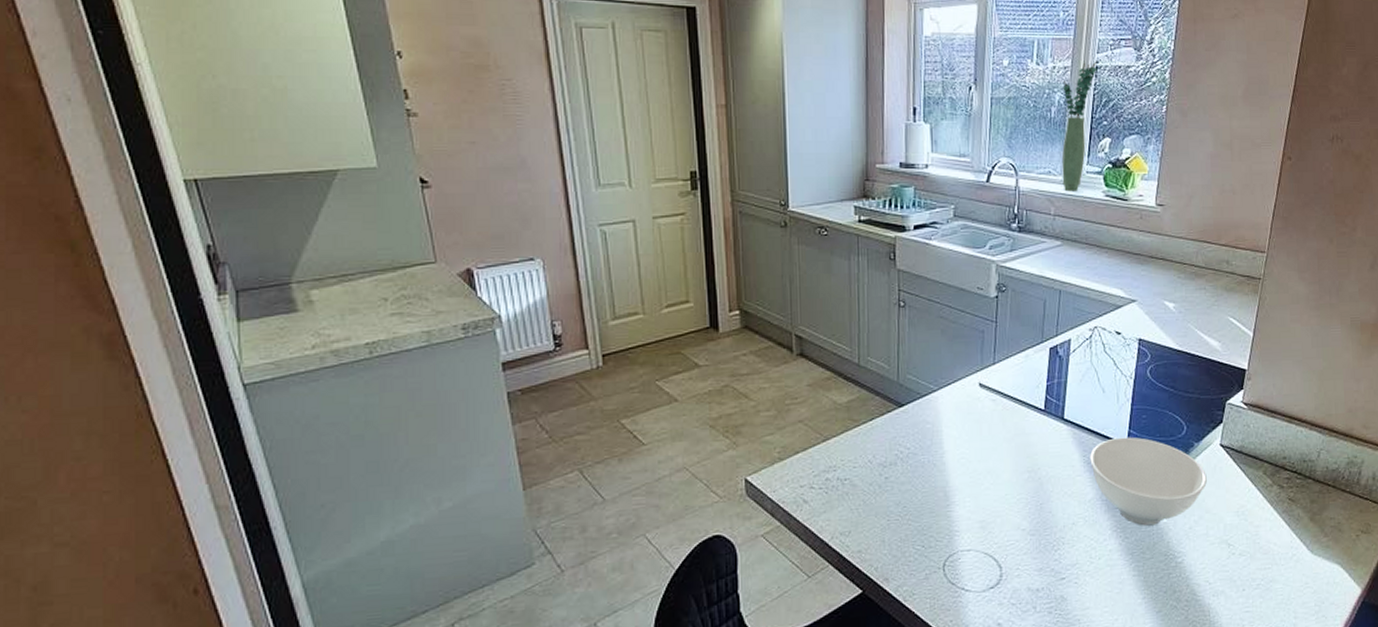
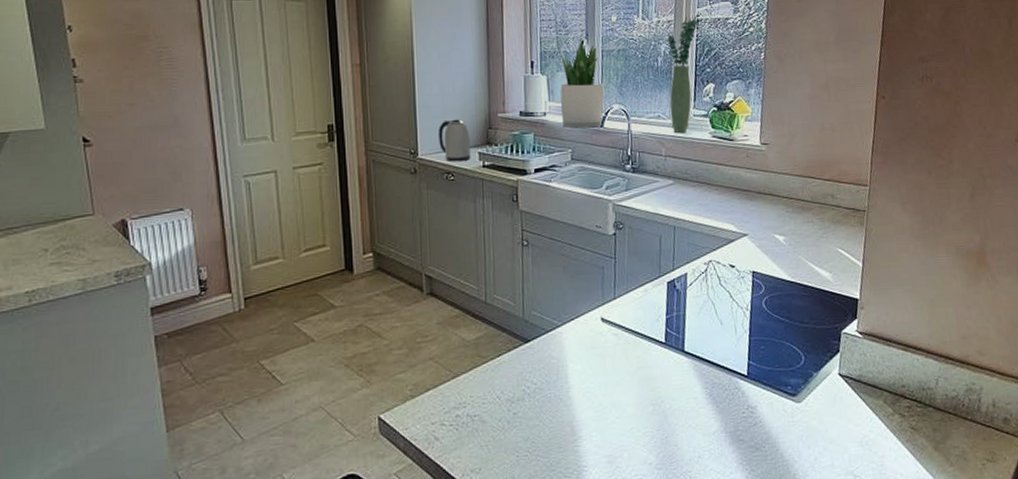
kettle: none [811,169,846,216] -> present [438,119,471,162]
planter: none [943,86,992,183] -> present [558,41,604,128]
bowl: present [1090,436,1207,526] -> none [711,368,829,458]

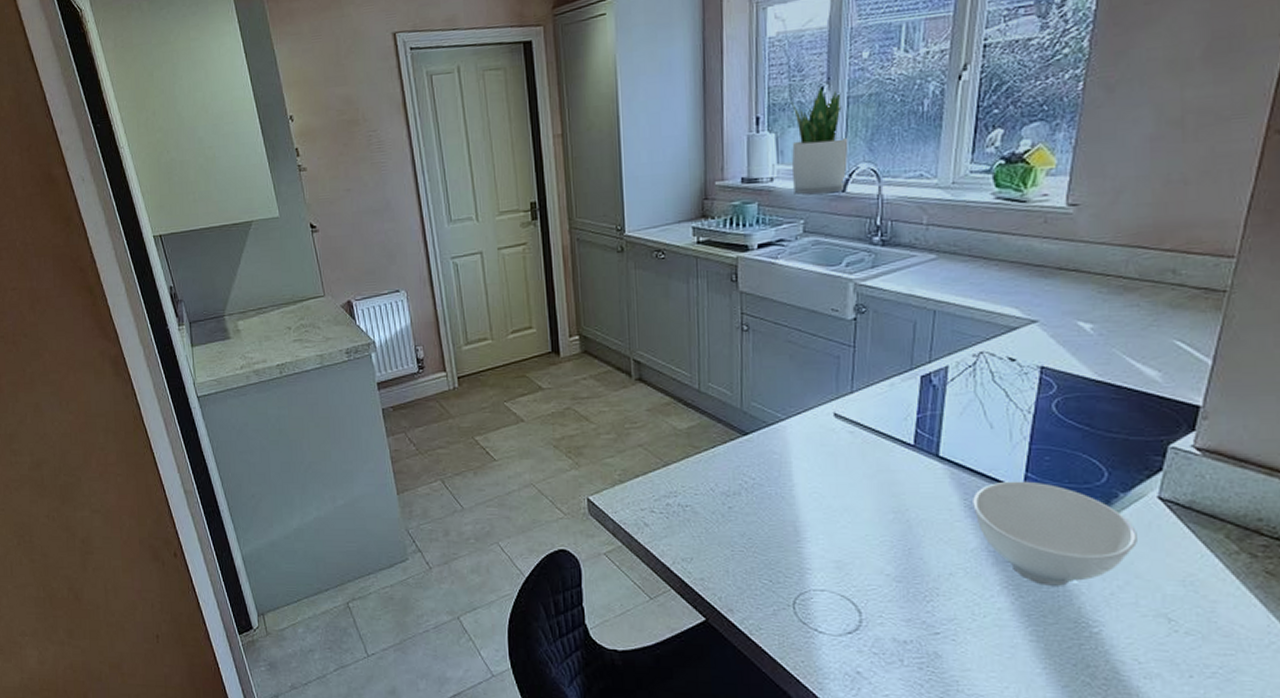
kettle: present [438,119,471,162] -> none [647,190,684,239]
vase: present [667,14,699,134] -> none [937,37,986,197]
bowl: none [711,368,829,458] -> present [973,481,1137,586]

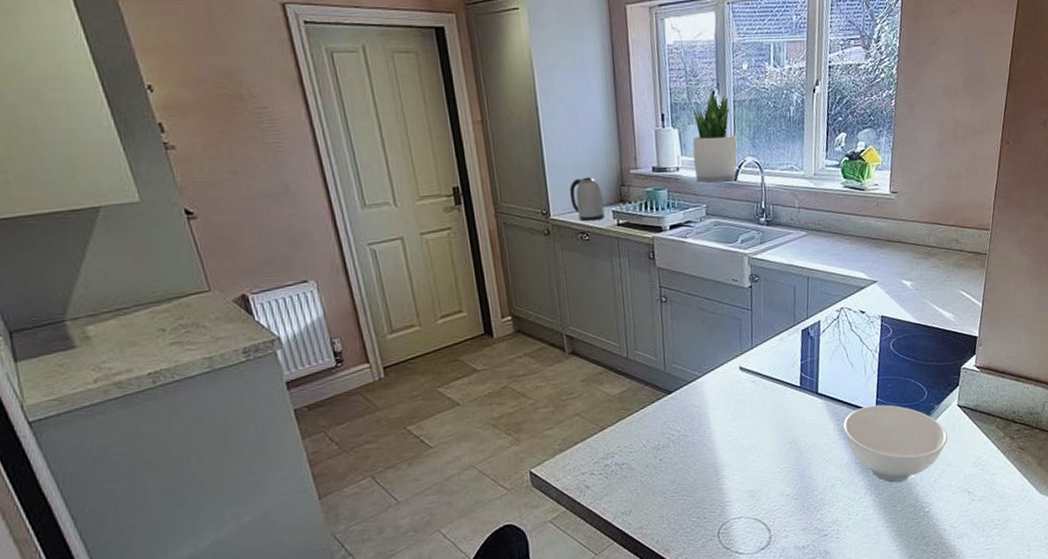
kettle: none [647,190,684,239] -> present [569,177,605,222]

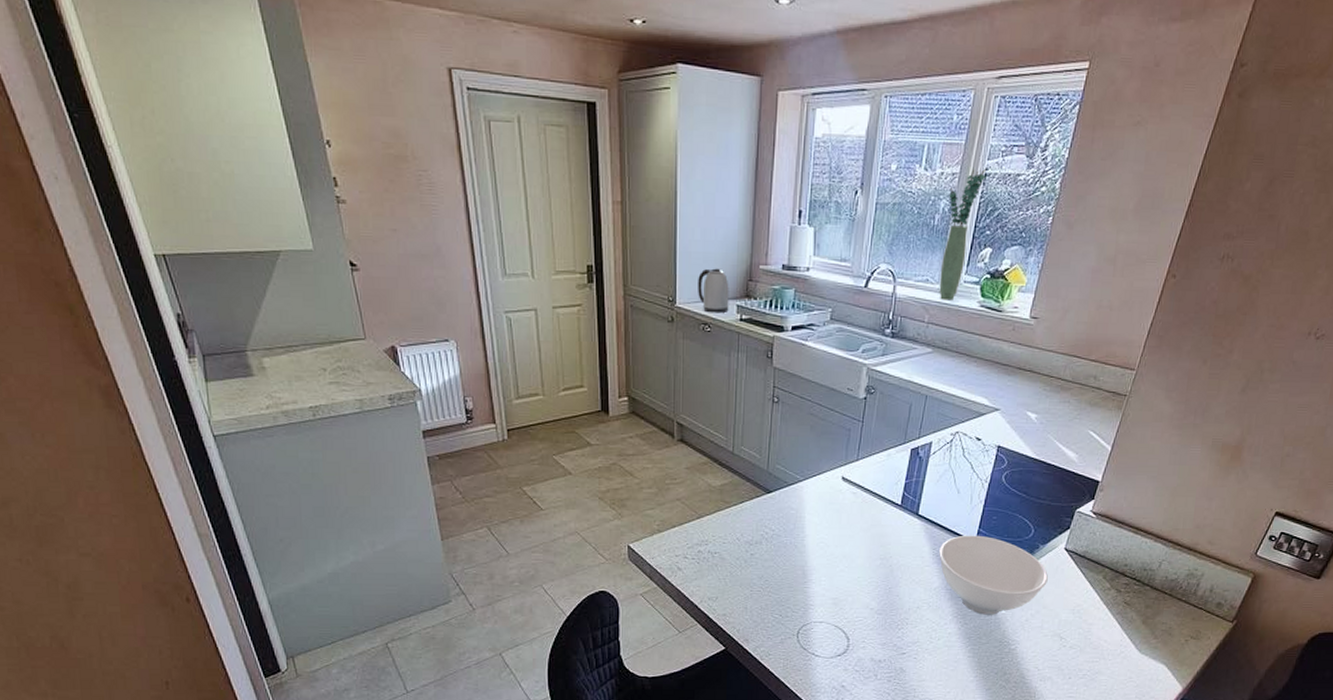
planter: present [688,91,737,183] -> none [825,190,874,288]
vase: none [799,60,831,185] -> present [939,168,987,301]

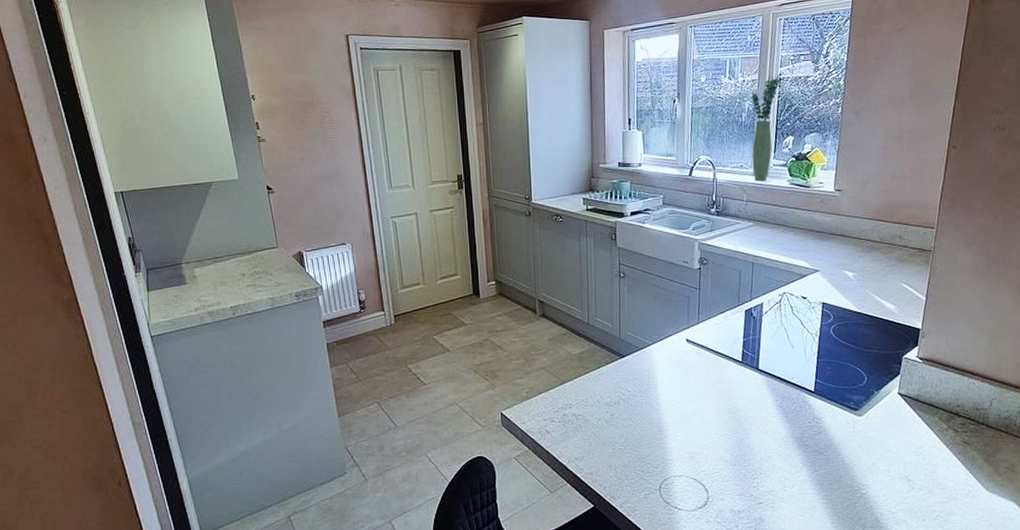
kettle: present [698,268,729,314] -> none [549,169,576,206]
bowl: present [939,535,1048,615] -> none [782,385,887,461]

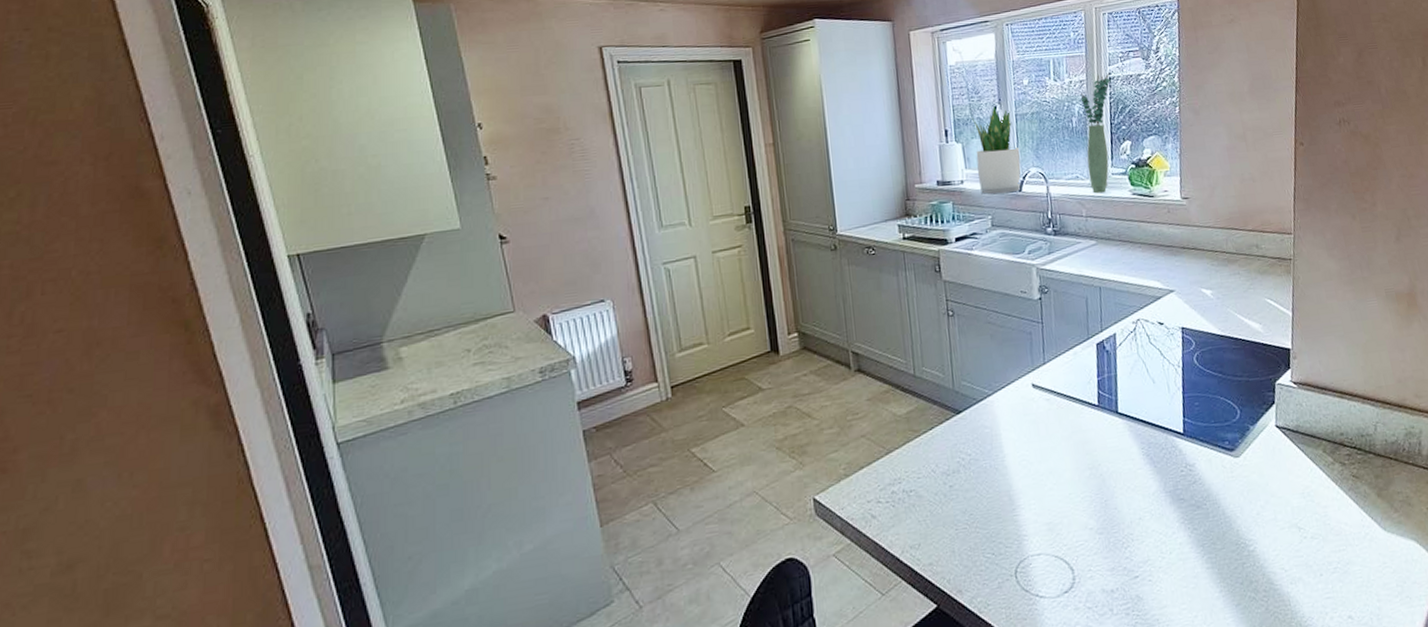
planter: none [652,100,693,177] -> present [971,106,1021,195]

